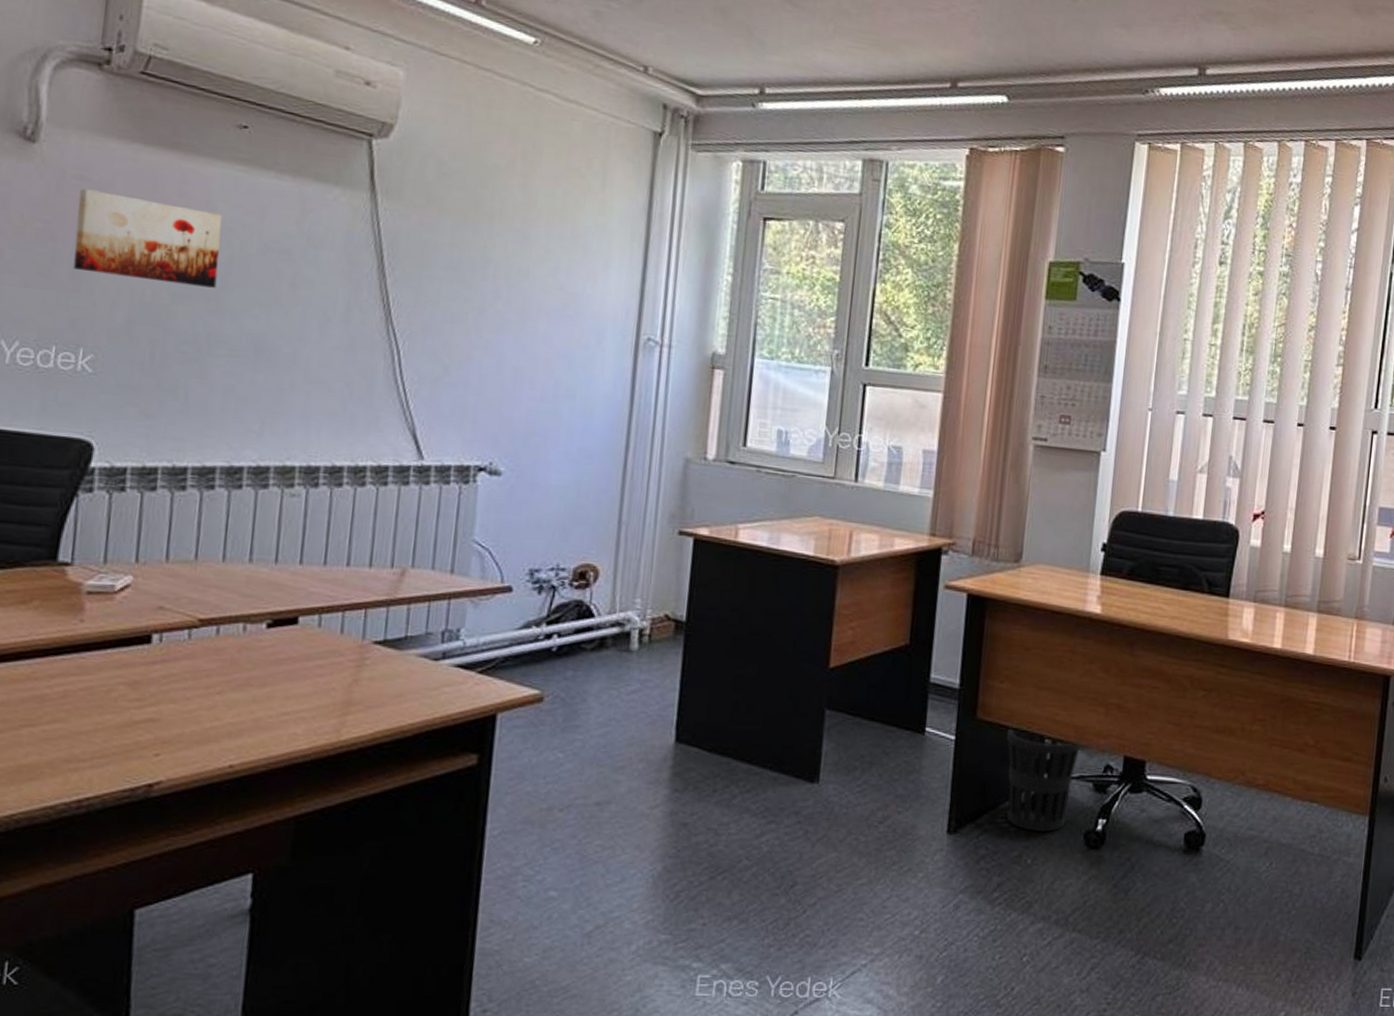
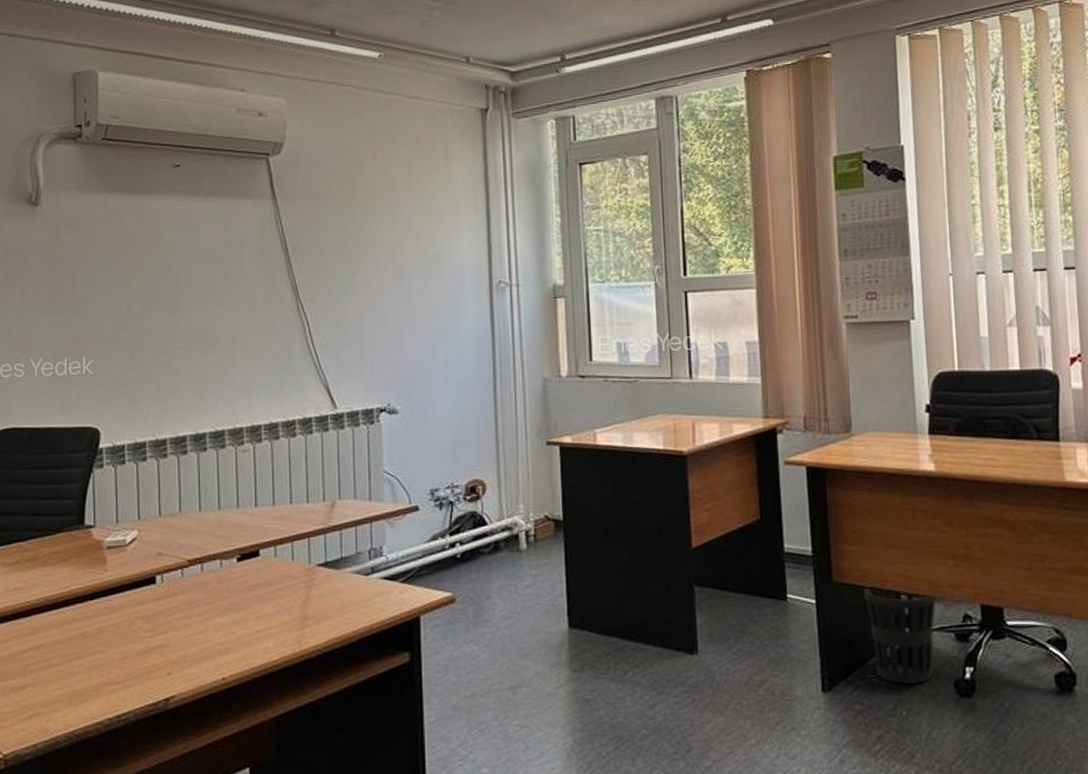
wall art: present [73,189,223,288] -> none [71,234,171,297]

